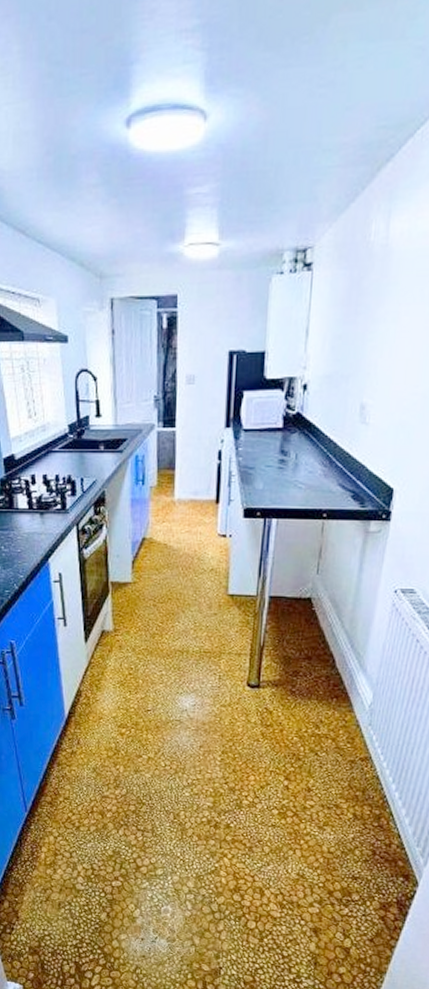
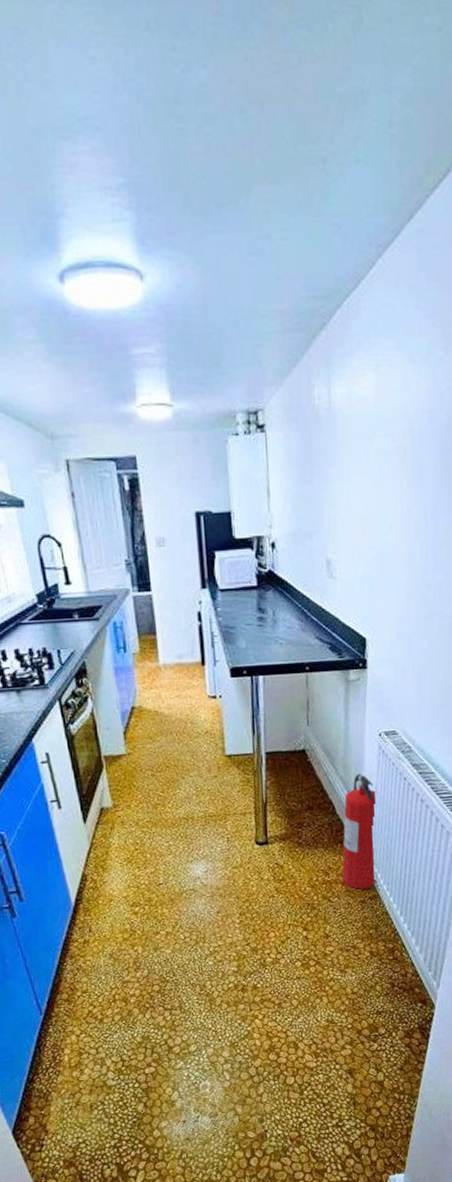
fire extinguisher: none [333,630,383,749] -> present [342,774,377,890]

